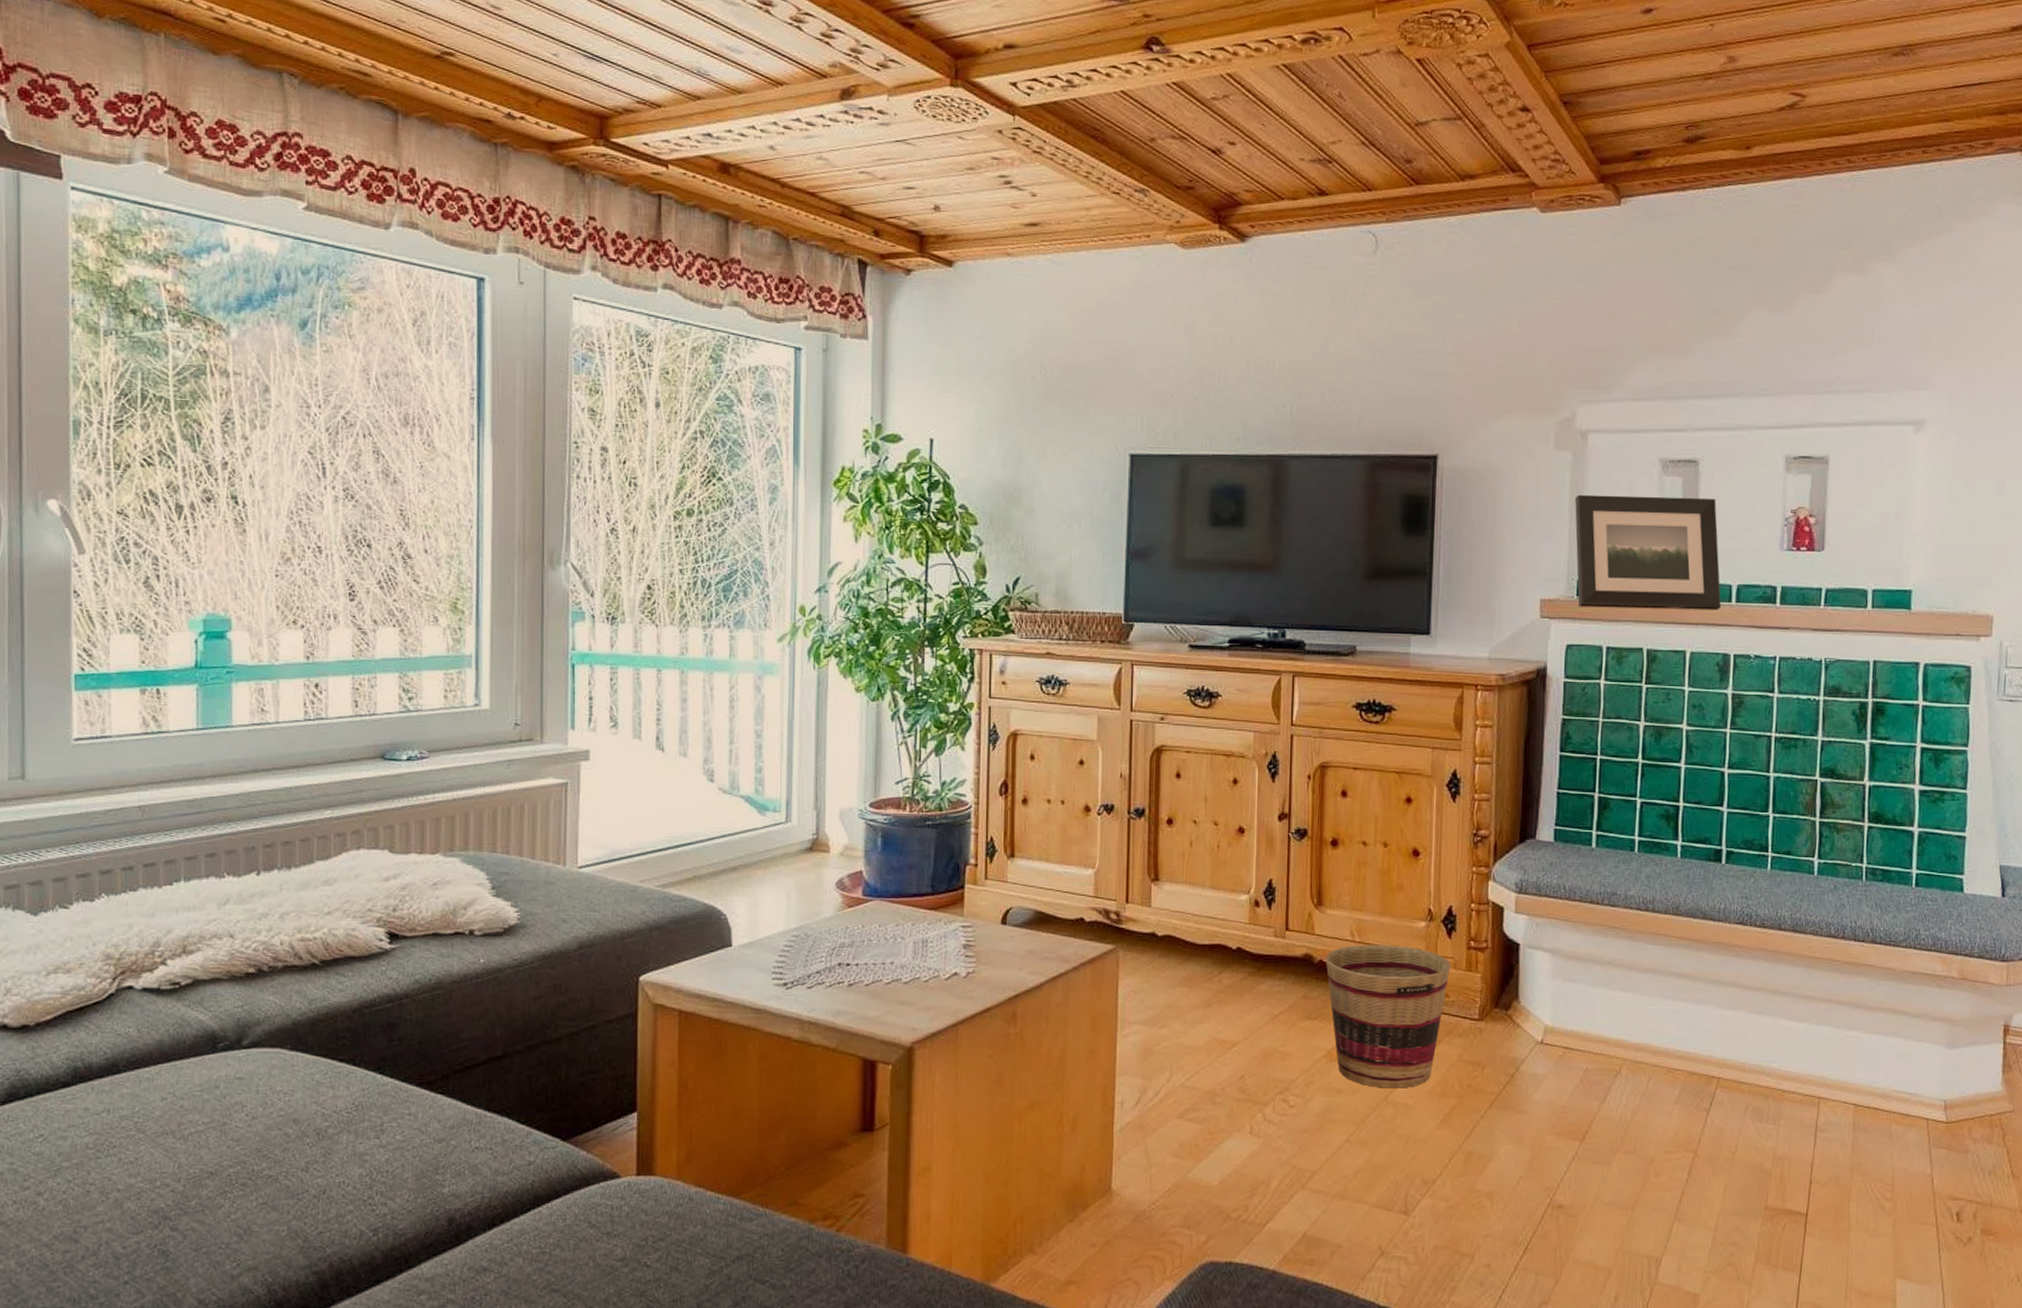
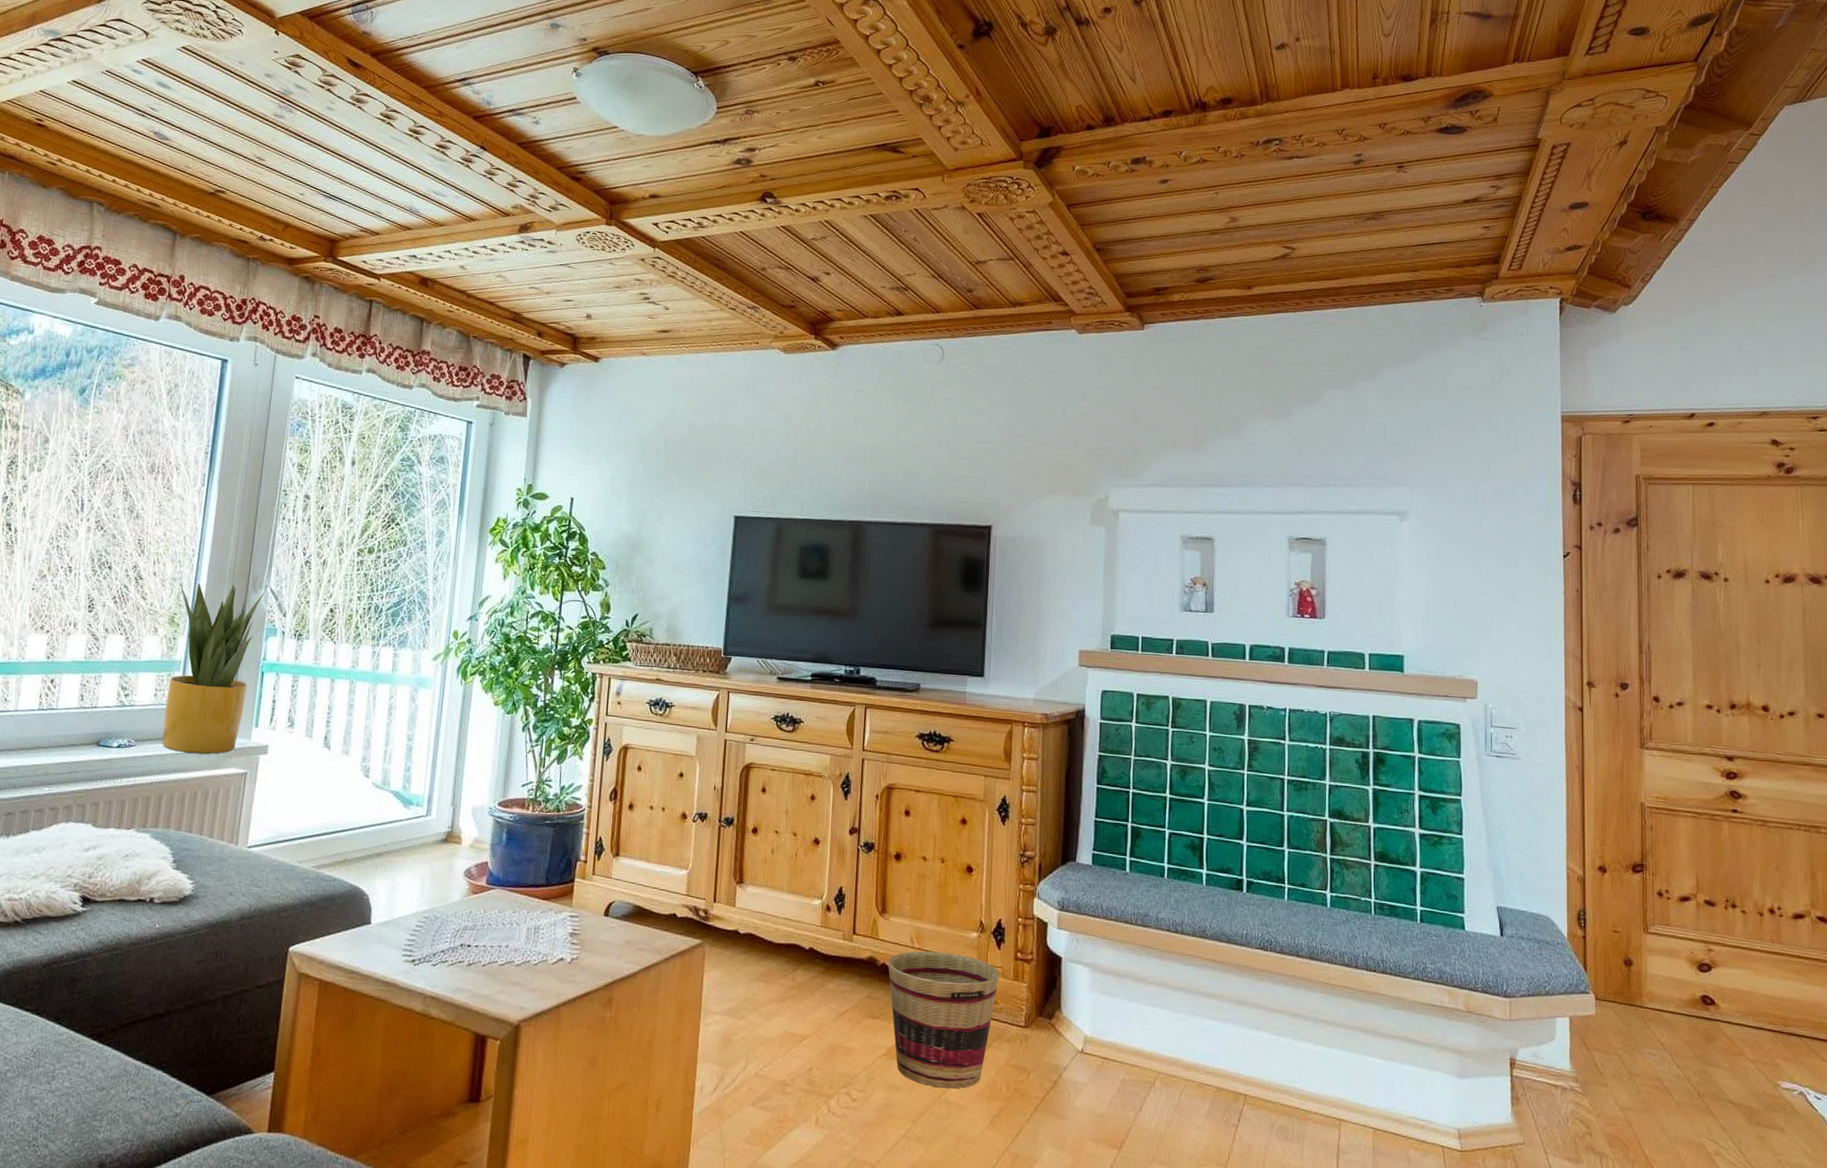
planter: none [458,558,566,763] -> present [161,583,266,754]
picture frame: present [1575,494,1722,610] -> none [1108,563,1237,666]

